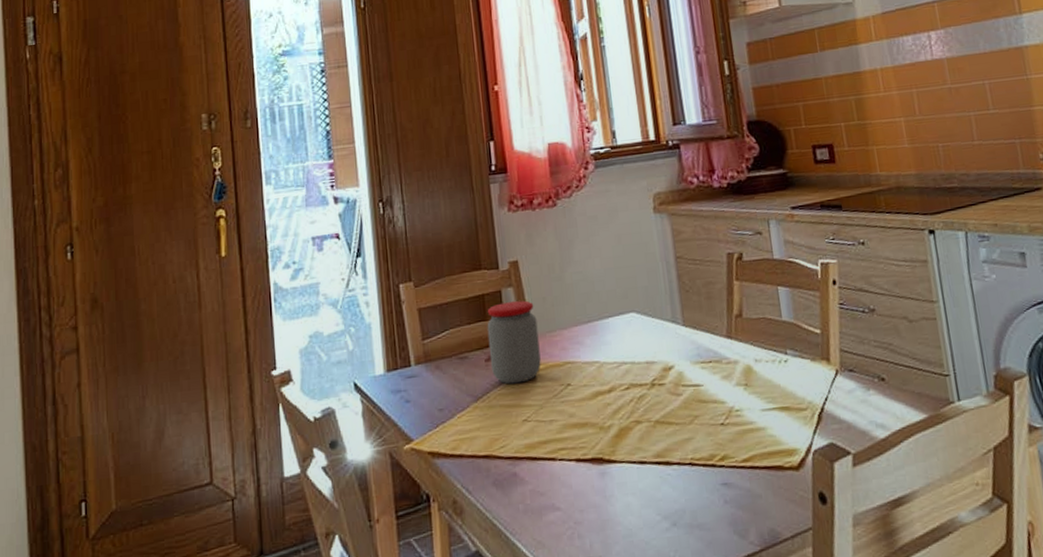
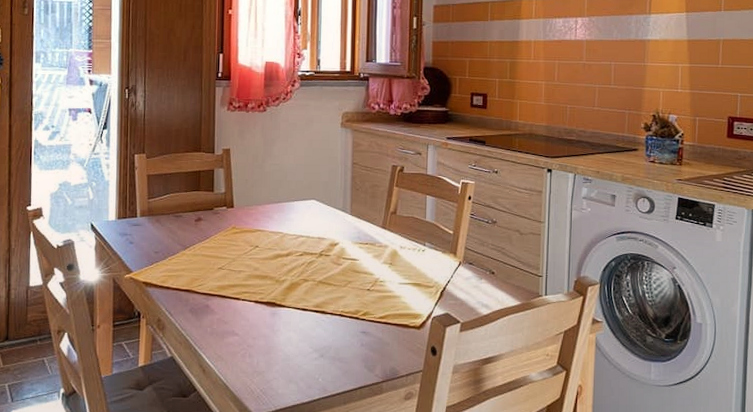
jar: present [487,300,541,384] -> none [199,179,239,241]

